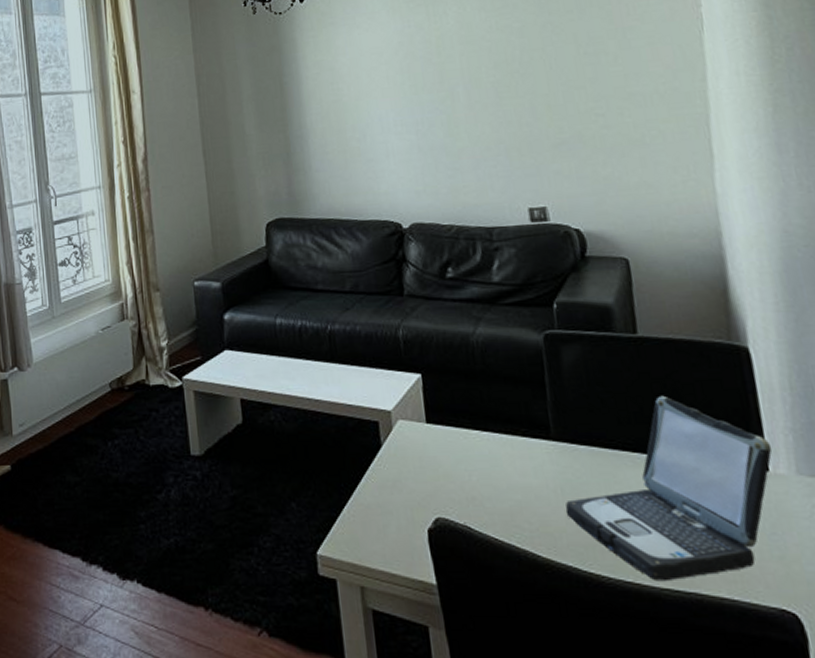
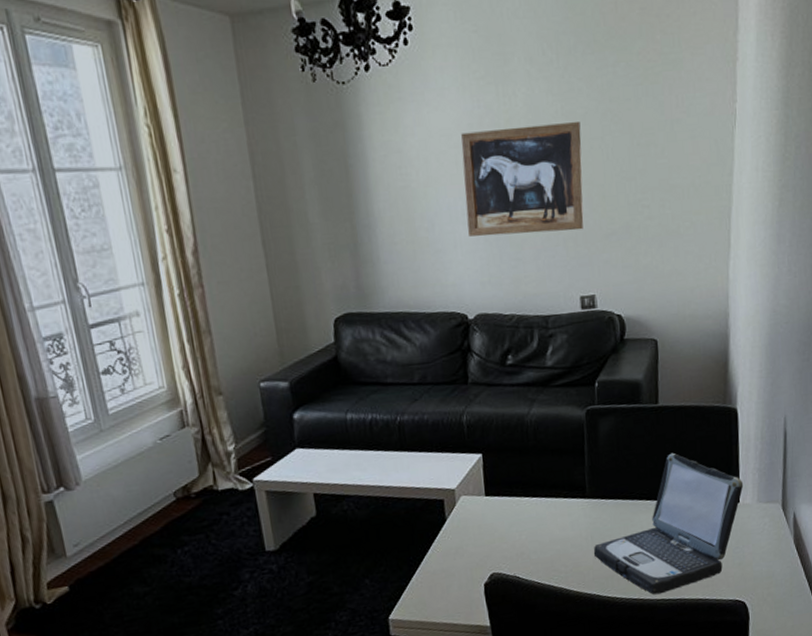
wall art: none [391,35,529,146] -> present [461,122,584,237]

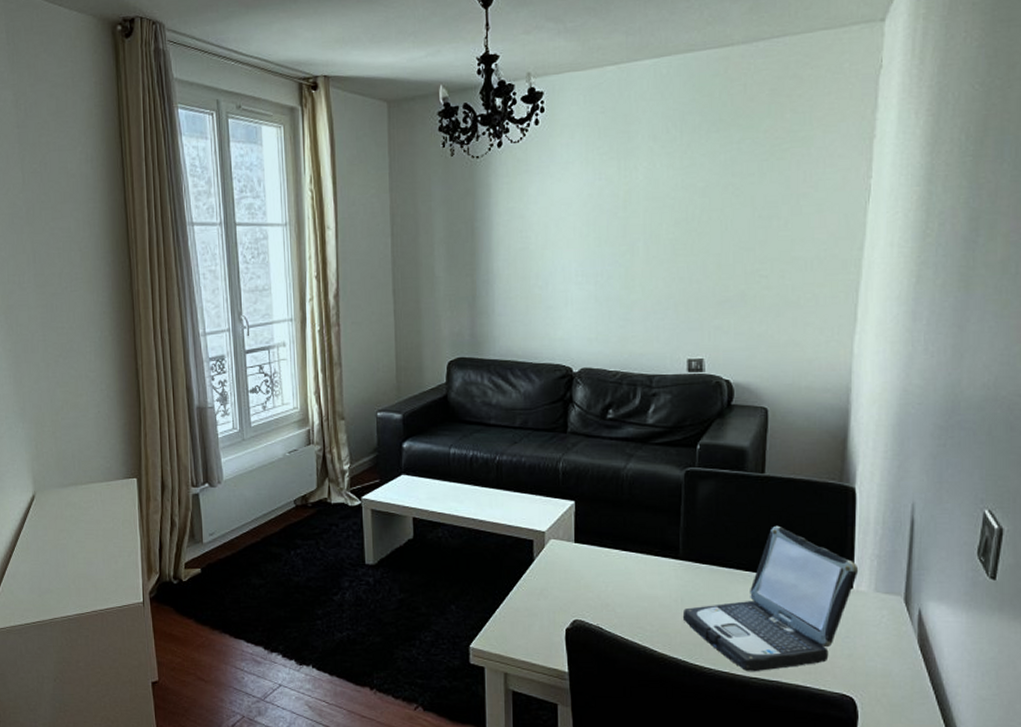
wall art: present [461,122,584,237] -> none [579,194,700,297]

